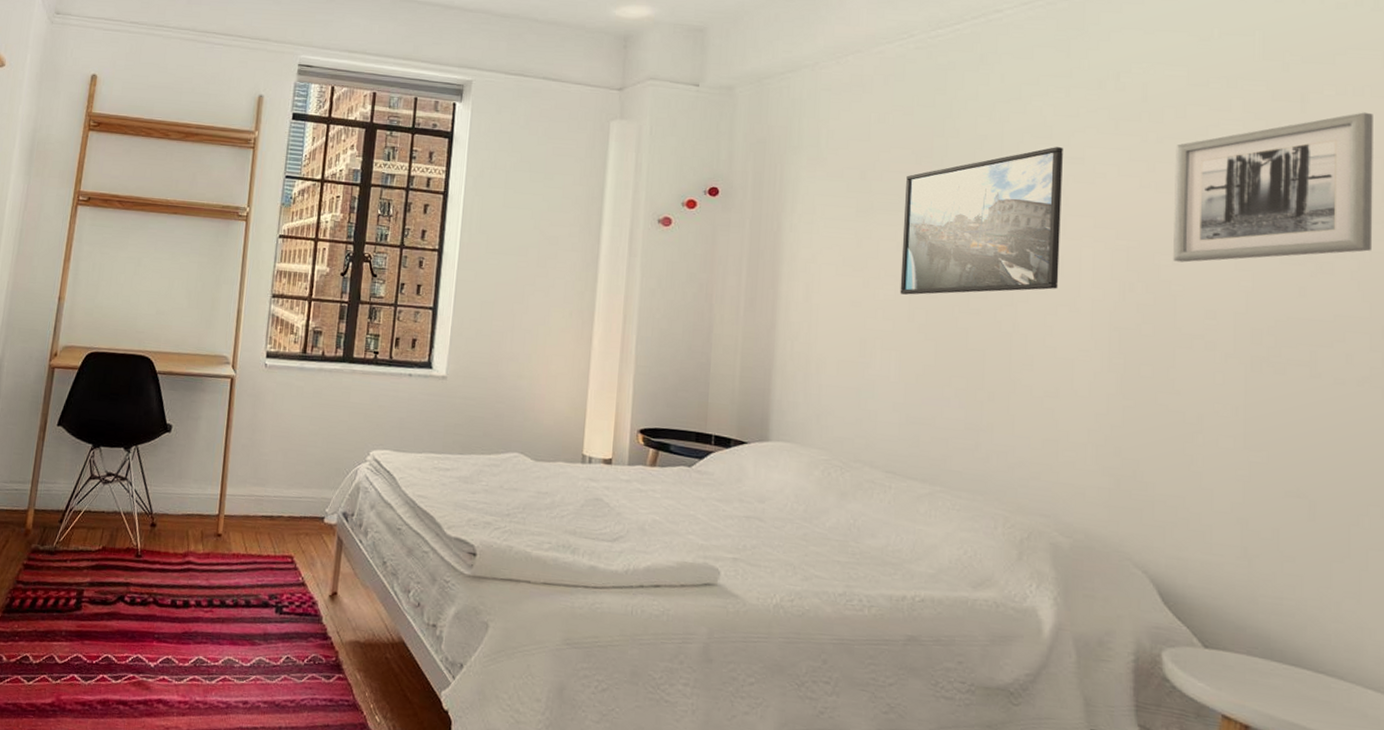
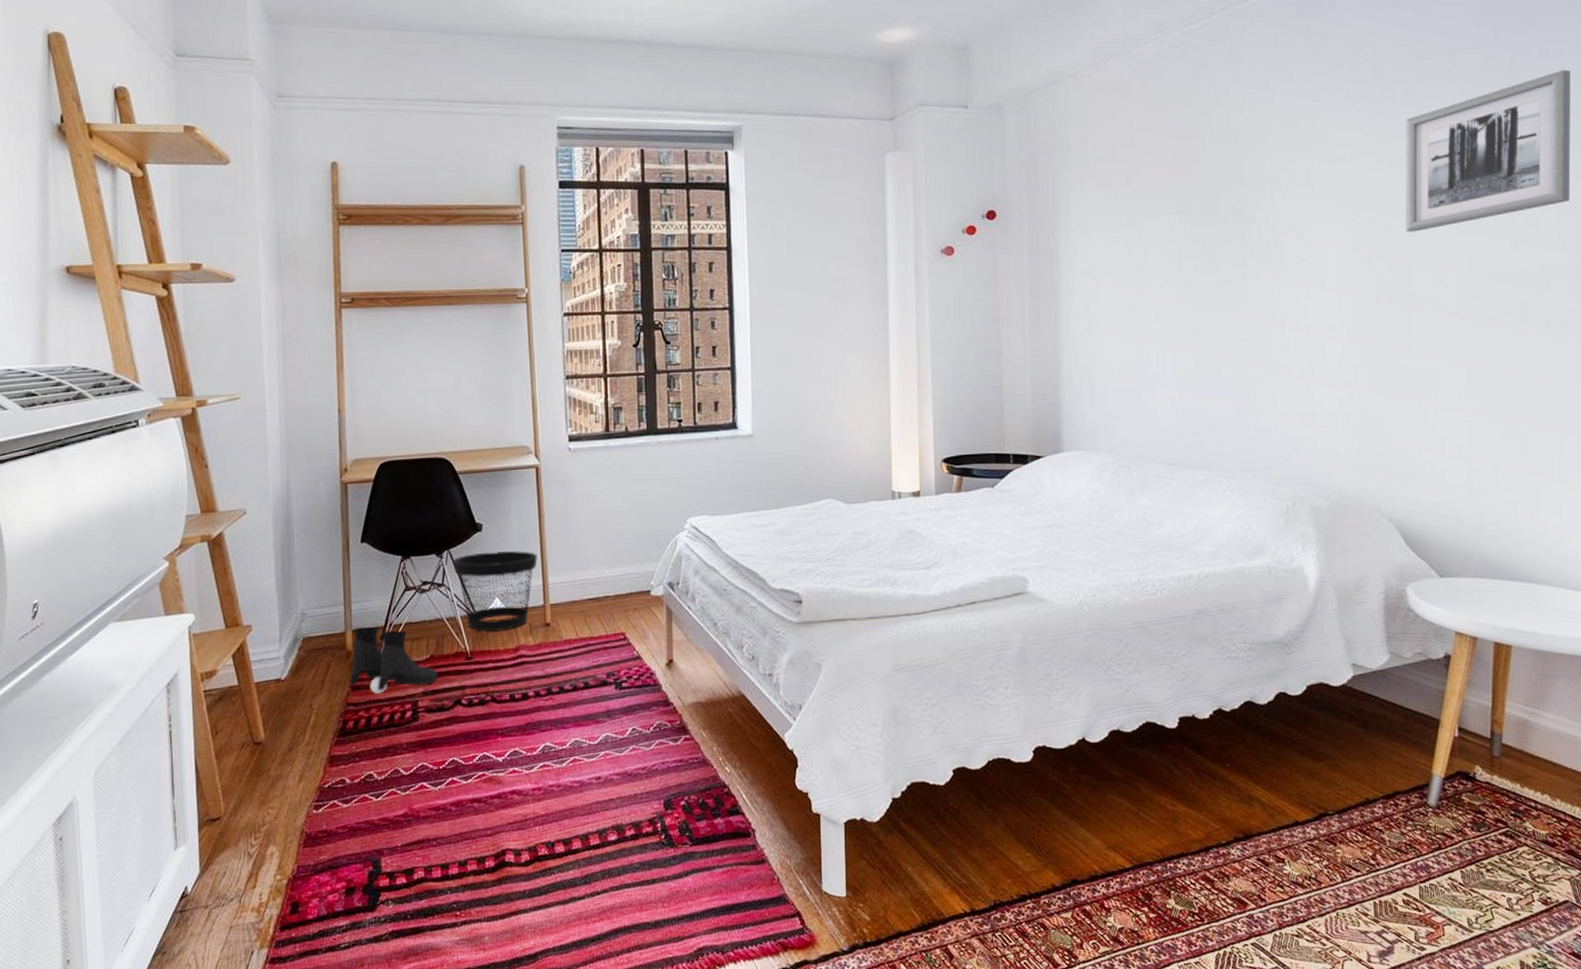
boots: none [22,507,107,577] -> present [349,626,438,694]
wastebasket: none [138,453,220,534] -> present [452,551,538,632]
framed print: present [900,147,1063,295] -> none [1169,133,1309,295]

